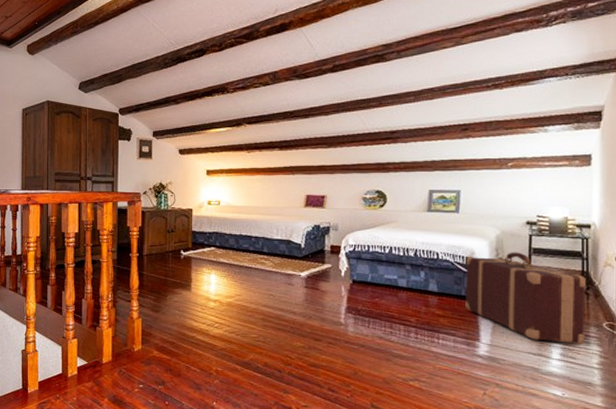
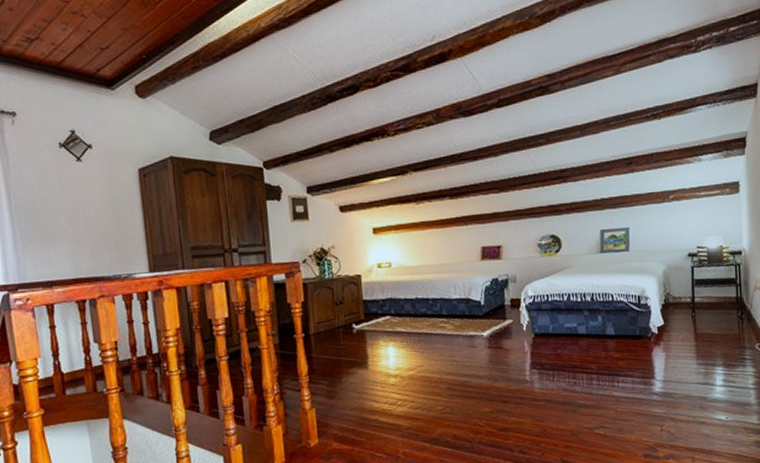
suitcase: present [465,252,586,345] -> none [638,285,742,370]

